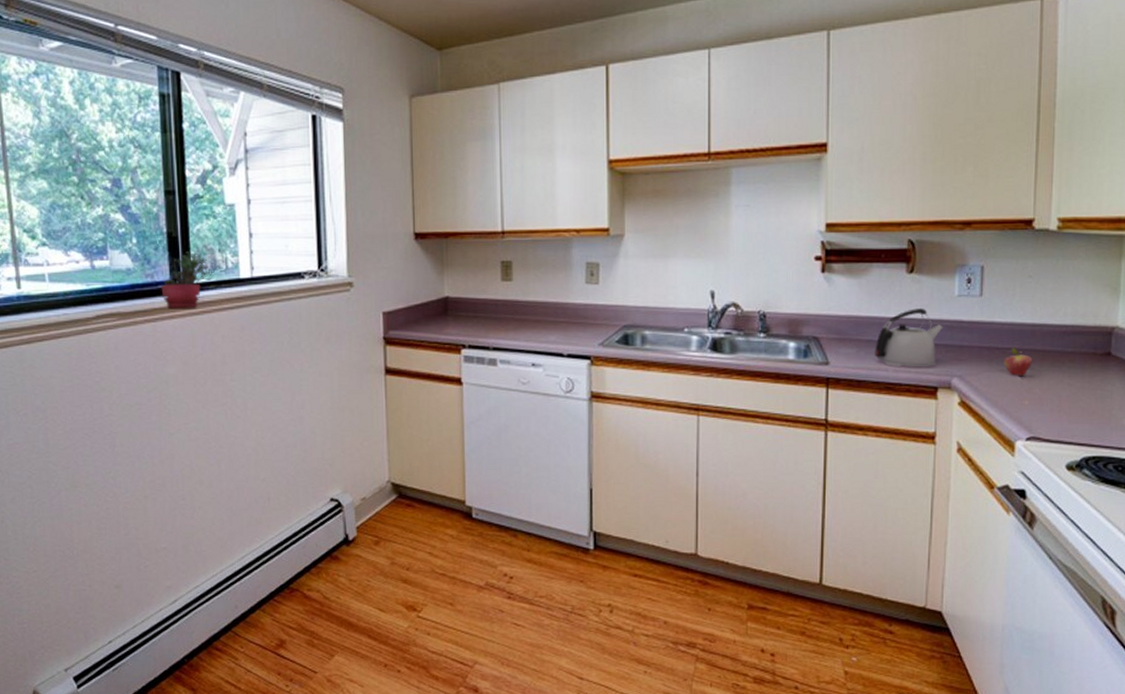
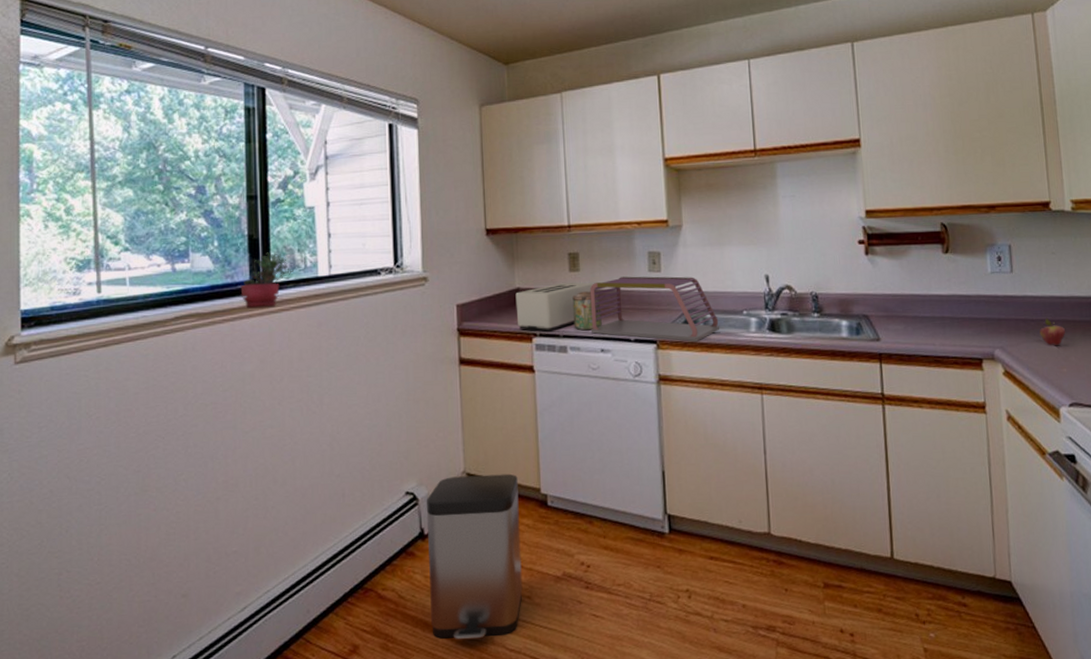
pedal bin: none [350,485,445,640] -> present [426,473,523,640]
toaster: none [444,292,526,343] -> present [515,282,593,332]
canister: none [504,303,534,344] -> present [572,291,602,331]
dish rack: none [522,288,659,359] -> present [589,276,720,342]
kettle: present [875,308,944,368] -> none [921,285,982,342]

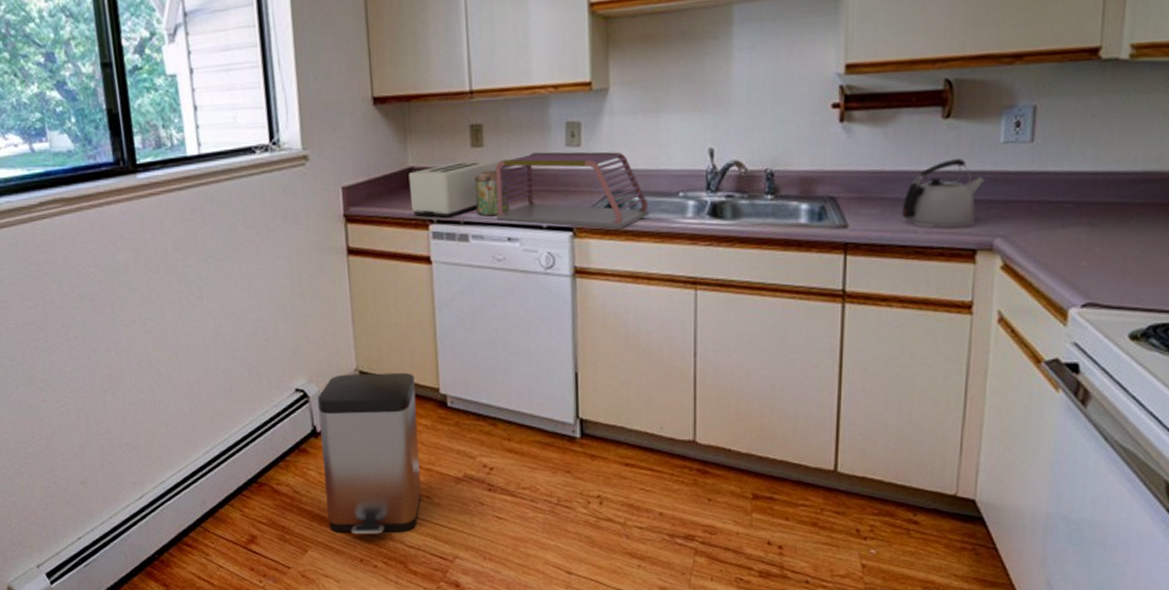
succulent plant: present [238,252,294,309] -> none [104,128,160,194]
kettle: none [921,285,982,342] -> present [902,159,986,229]
fruit: present [1039,317,1066,346] -> none [1057,198,1094,234]

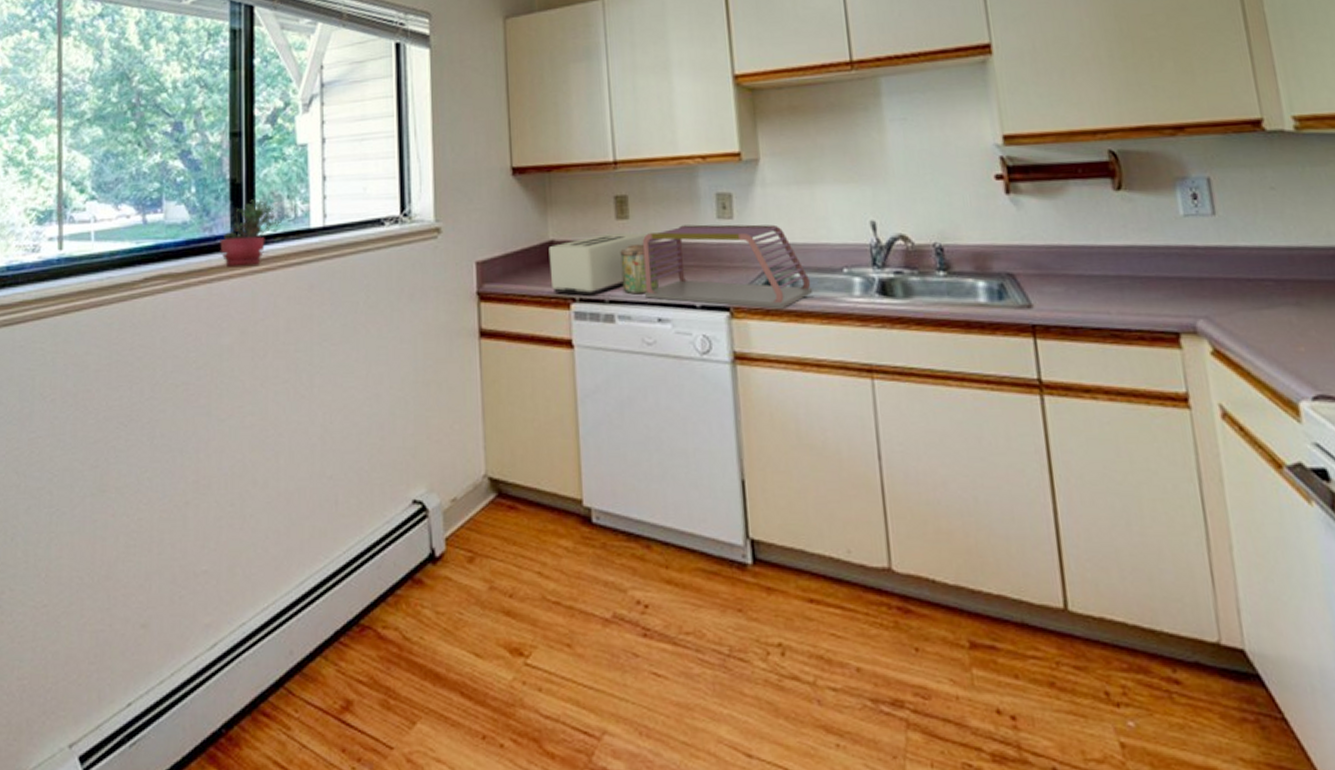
succulent plant: none [104,128,160,194] -> present [217,199,282,269]
pedal bin: present [317,372,422,535] -> none [437,479,561,700]
kettle: present [902,159,986,229] -> none [1088,233,1174,309]

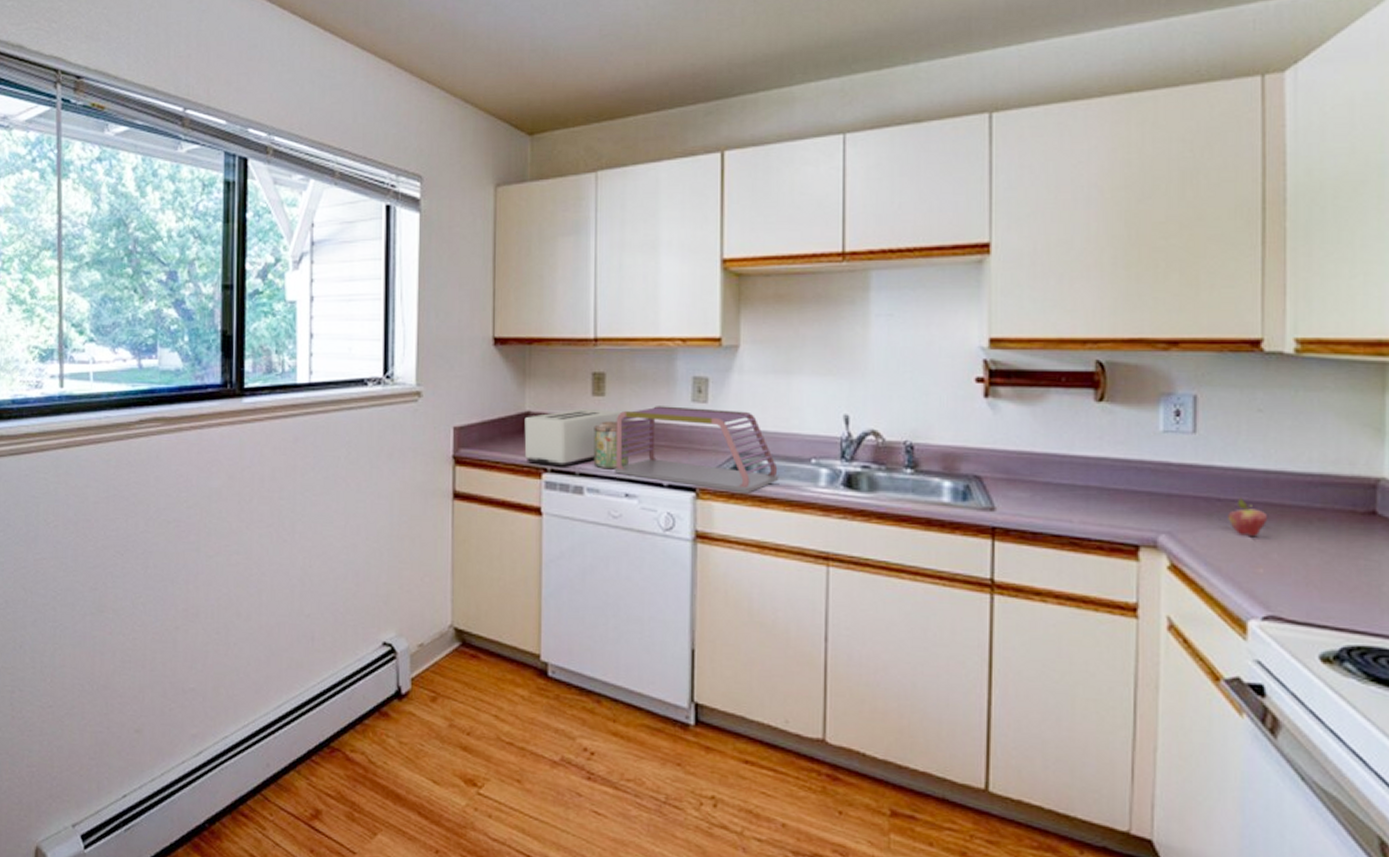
succulent plant: present [217,199,282,269] -> none [207,352,270,417]
fruit: none [1260,276,1300,316] -> present [1228,497,1268,537]

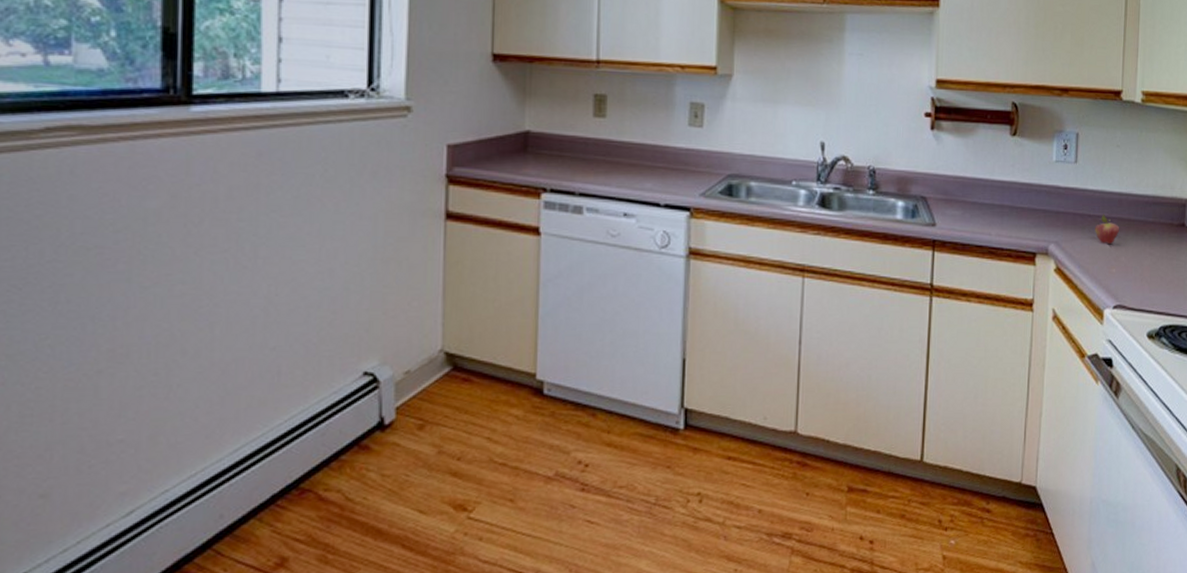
toaster: present [524,408,620,467] -> none [523,129,621,187]
canister: present [593,421,629,470] -> none [593,142,628,190]
dish rack: present [614,406,779,493] -> none [613,129,765,212]

